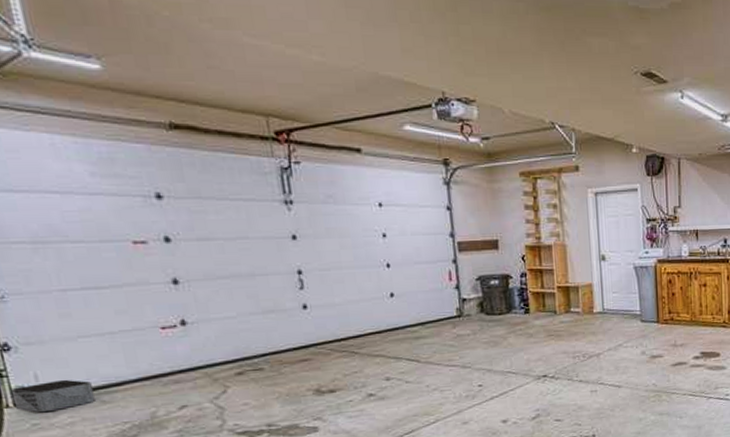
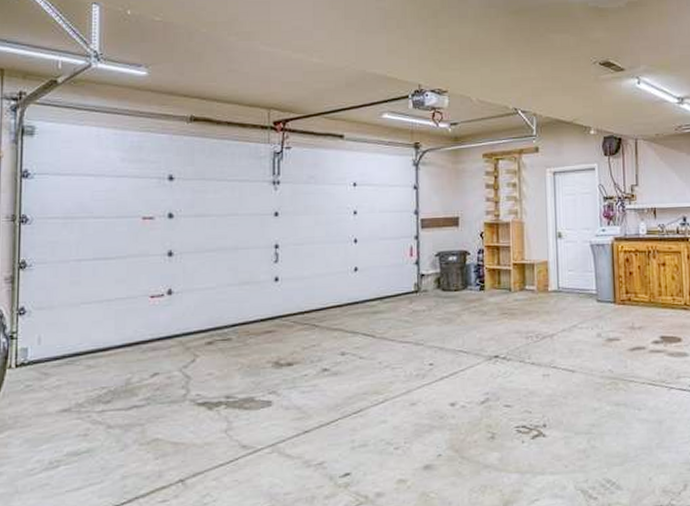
storage bin: present [10,379,95,413] -> none [15,343,83,375]

